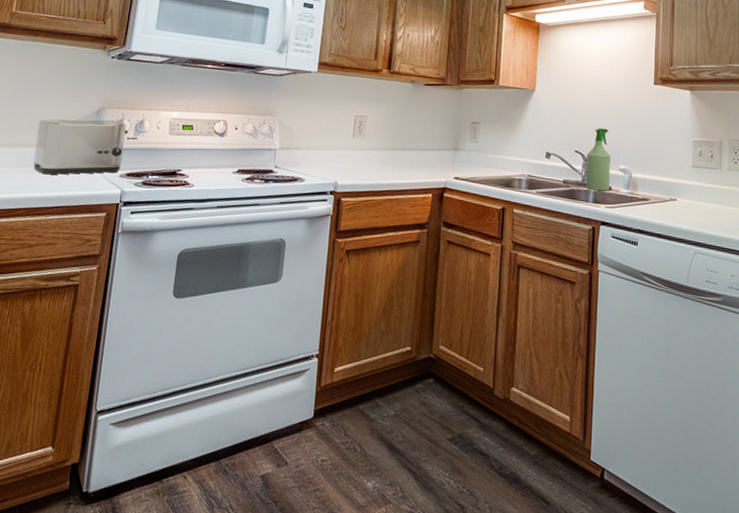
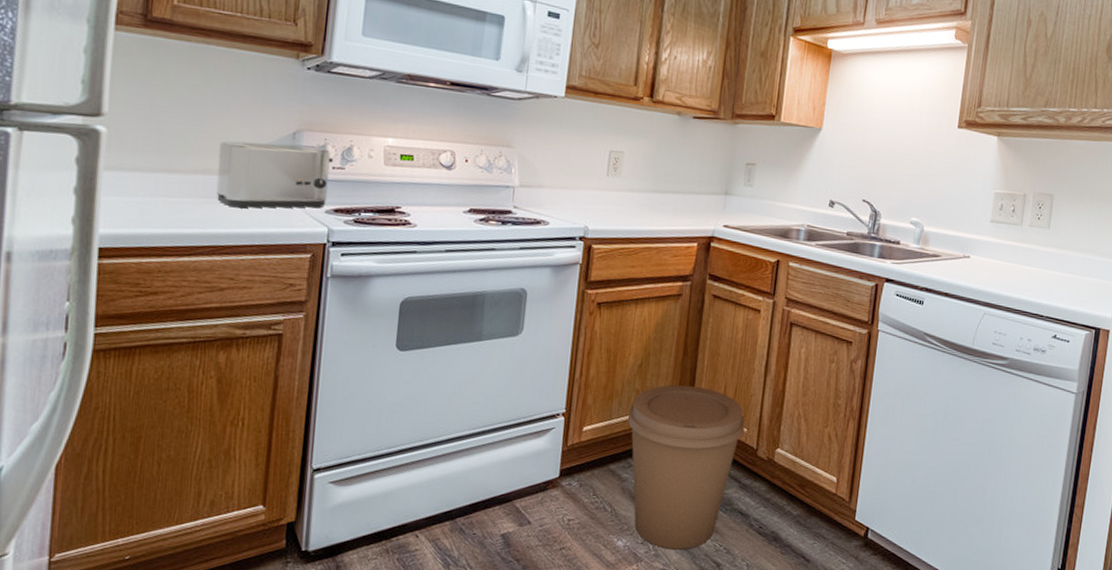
coffee cup: none [374,326,482,492] -> present [627,385,746,550]
spray bottle: present [586,128,611,191] -> none [872,175,903,246]

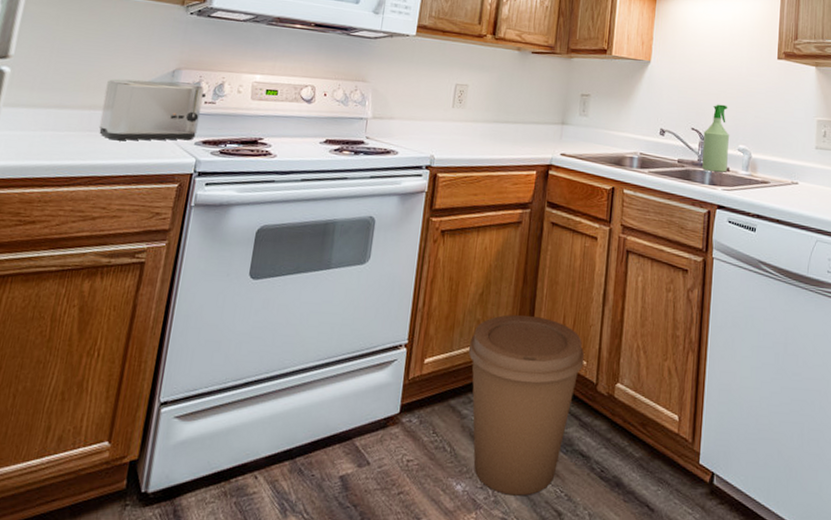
spray bottle: none [872,175,903,246] -> present [702,104,730,172]

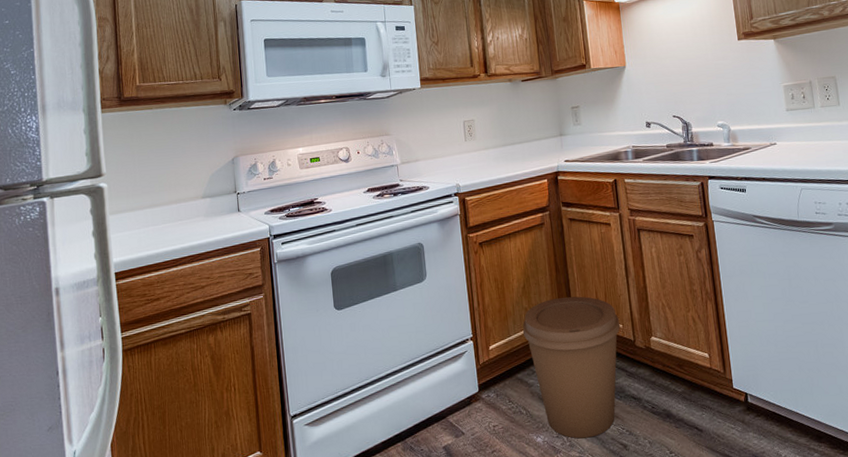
toaster: present [99,79,206,141] -> none [184,166,265,223]
spray bottle: present [702,104,730,172] -> none [684,90,711,149]

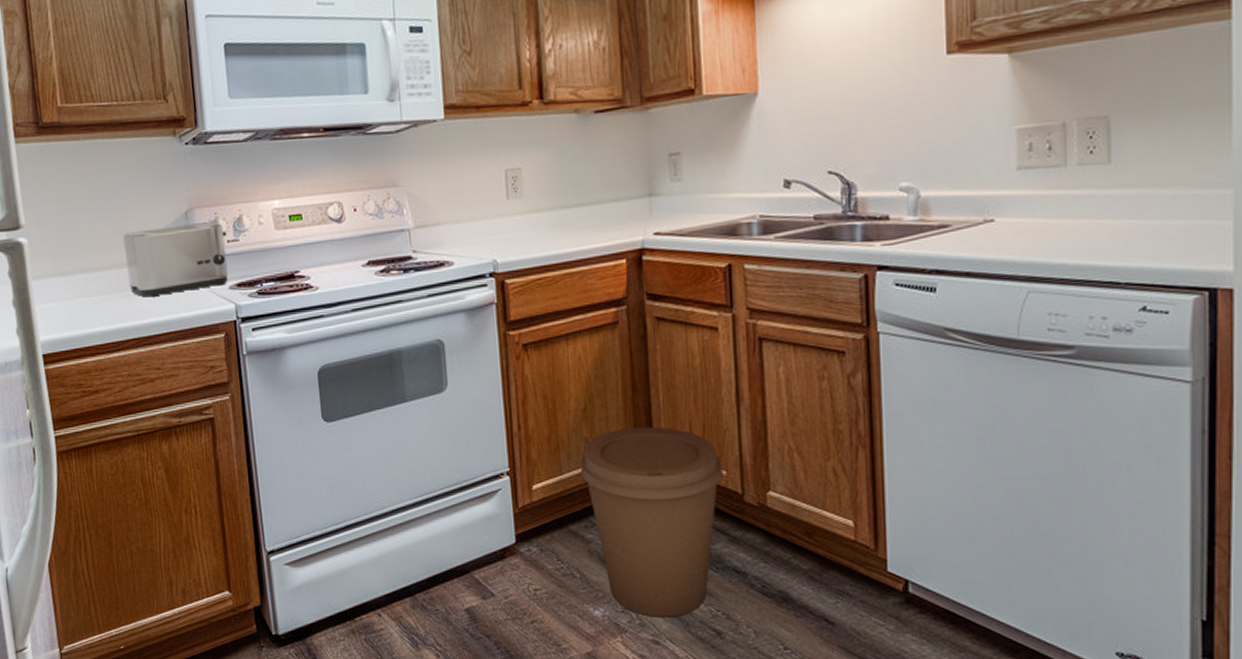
toaster: none [184,166,265,223] -> present [123,222,229,297]

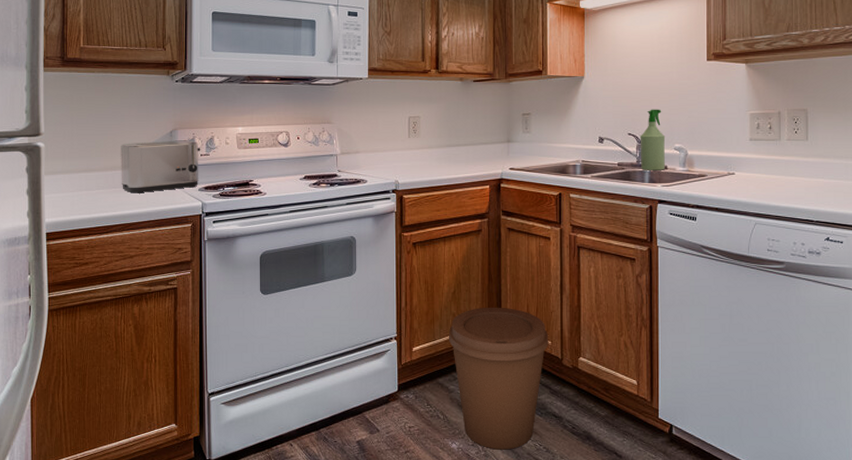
spray bottle: none [846,132,886,224] -> present [640,109,666,170]

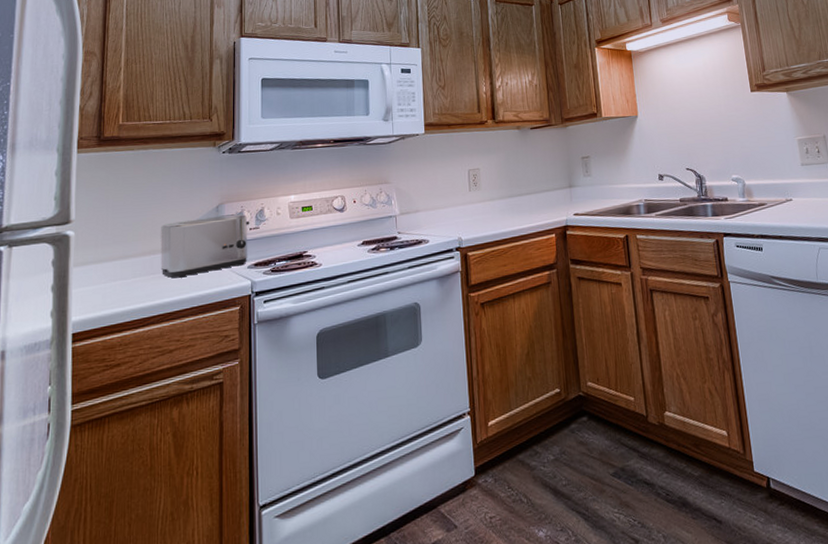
coffee cup: present [448,307,549,450] -> none [525,364,632,533]
spray bottle: present [640,109,666,170] -> none [697,142,726,204]

